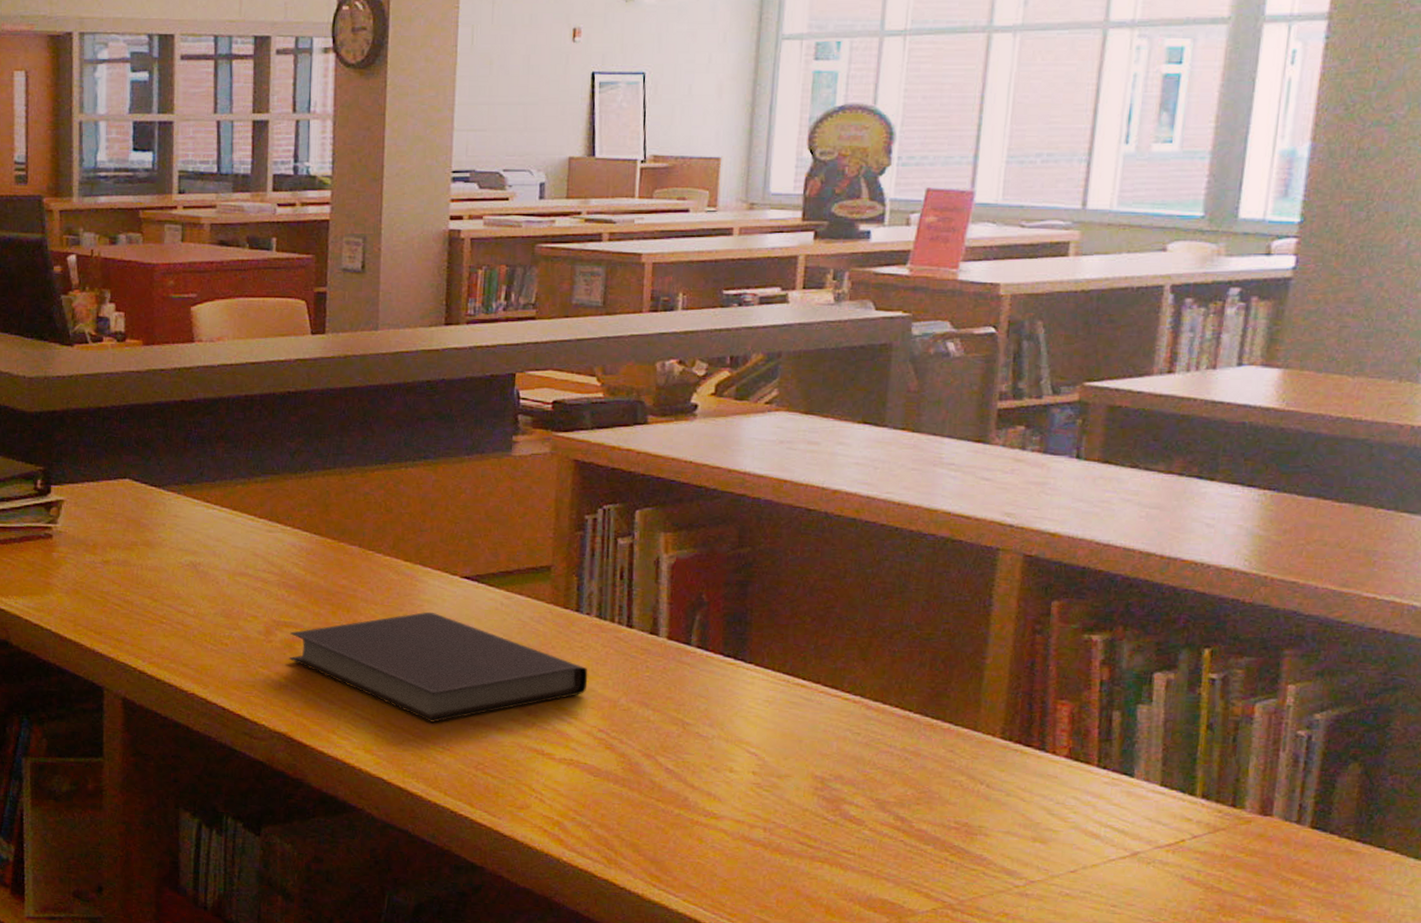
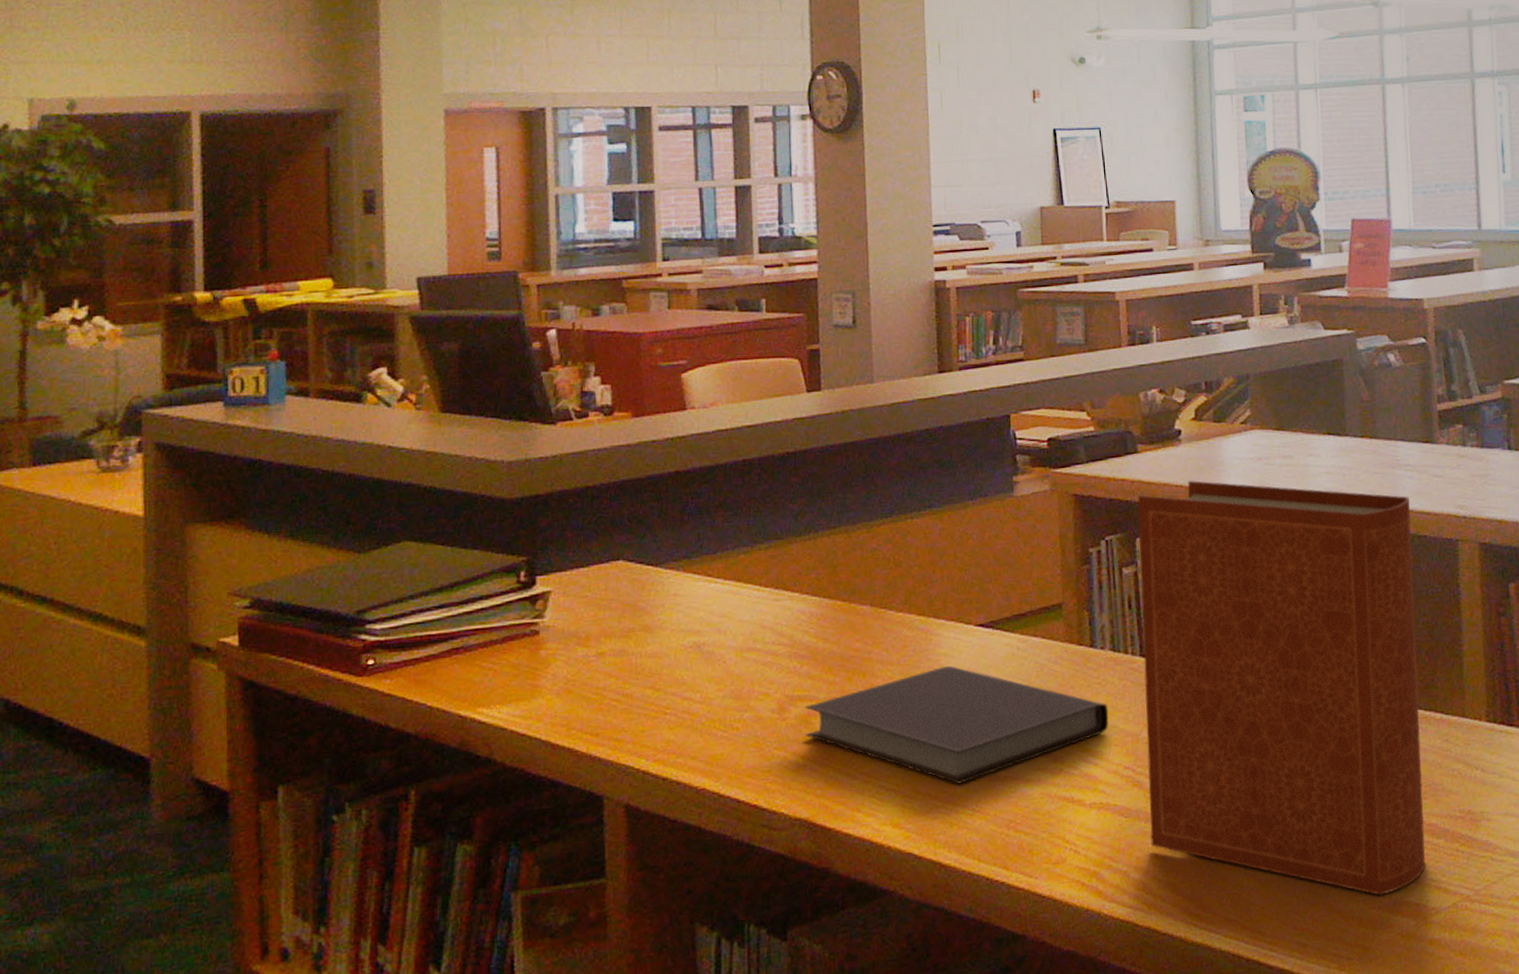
book: none [618,458,948,889] -> present [1137,481,1425,896]

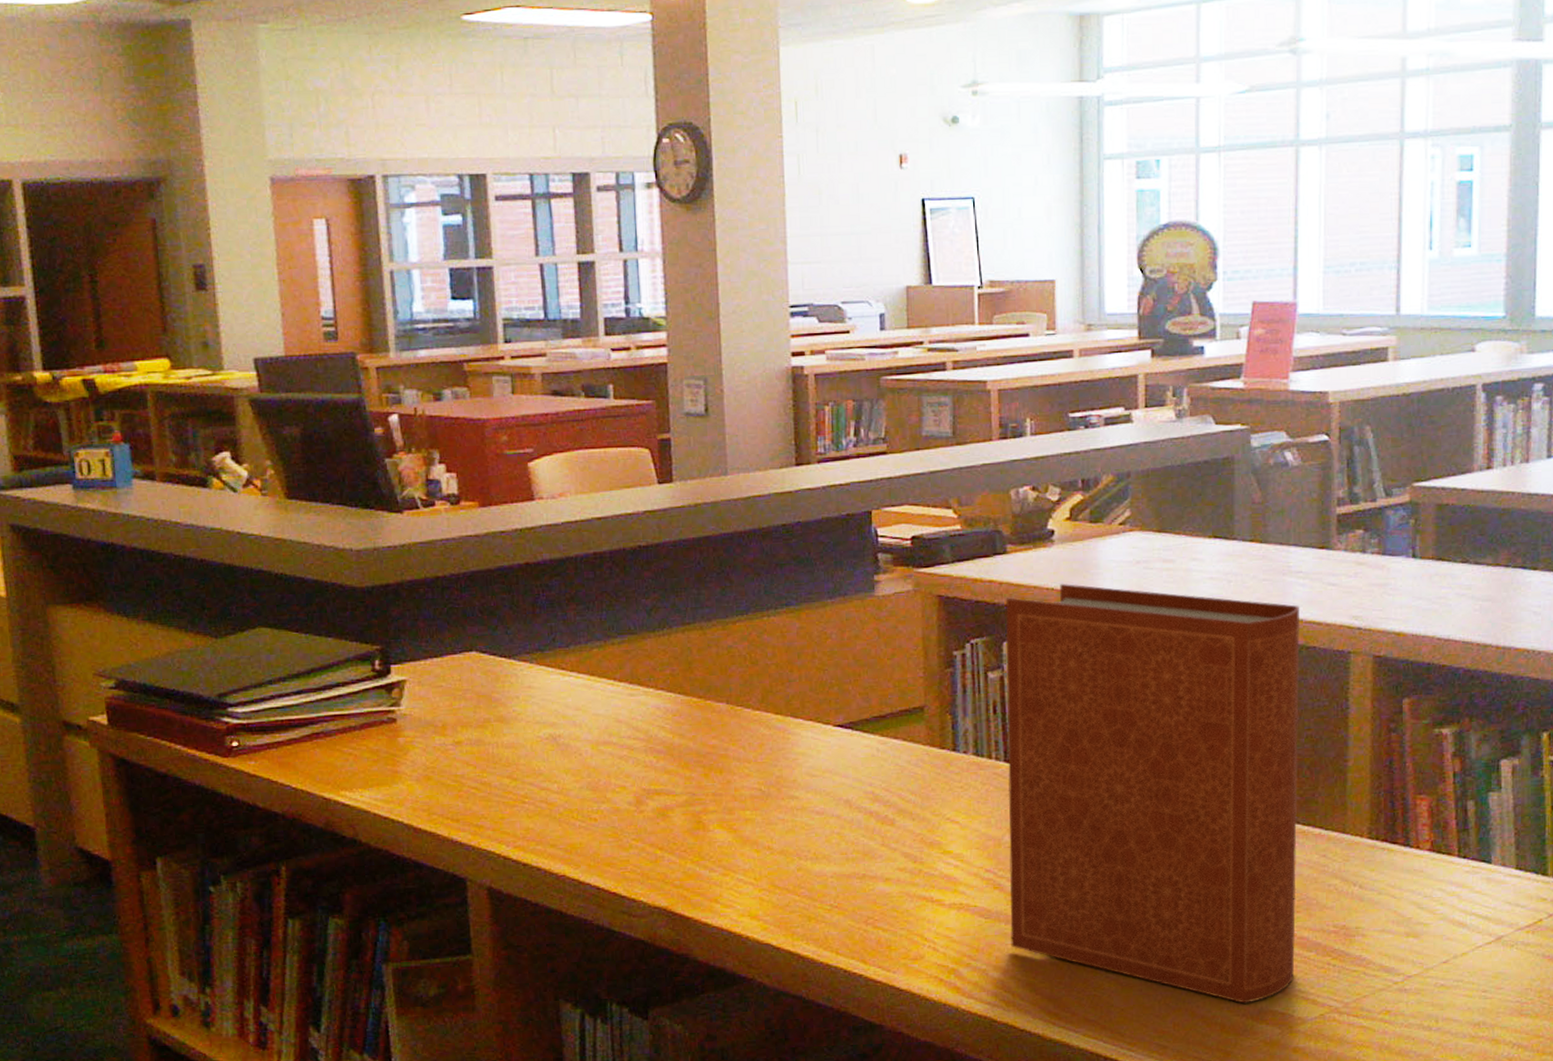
notebook: present [805,665,1109,784] -> none [662,765,971,880]

